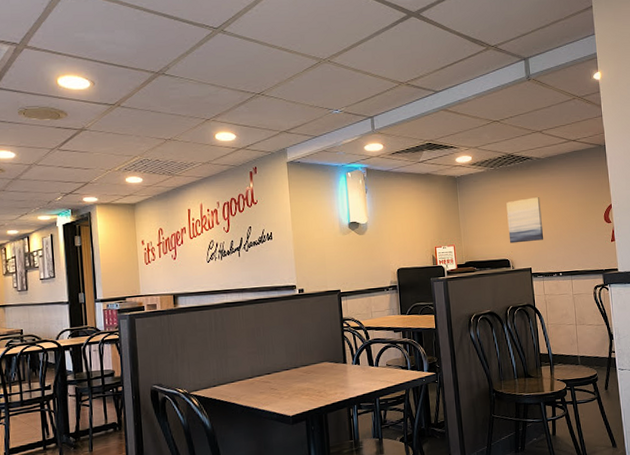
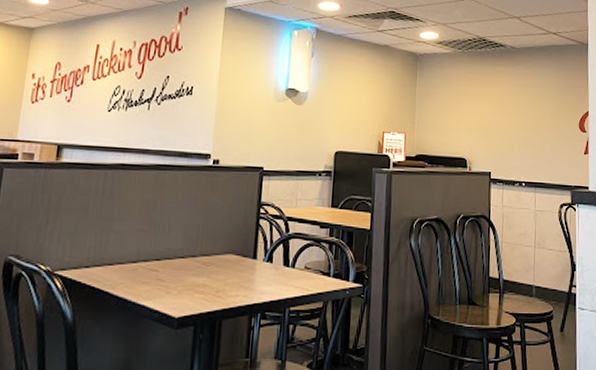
wall art: present [506,197,544,244] -> none [469,90,510,142]

